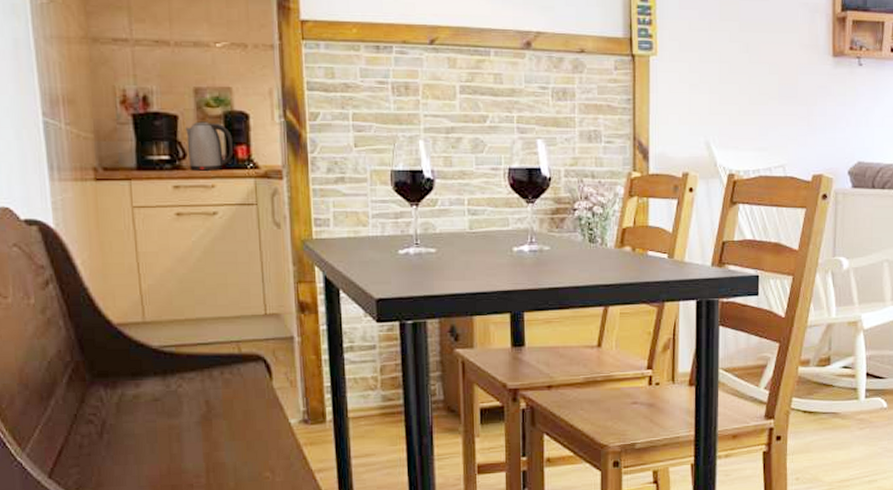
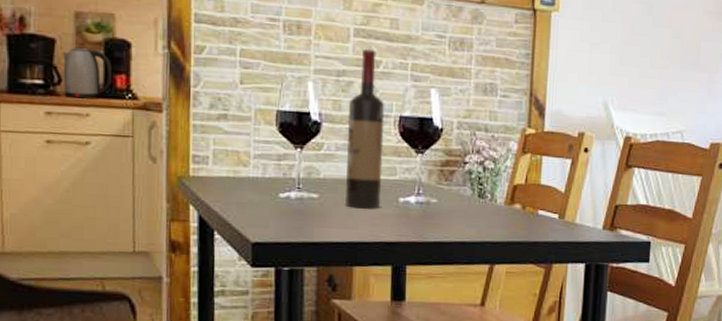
wine bottle: none [460,104,496,261] -> present [345,48,385,210]

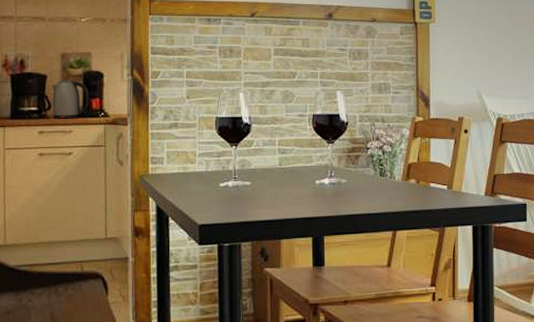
wine bottle: present [345,48,385,210] -> none [273,63,301,193]

